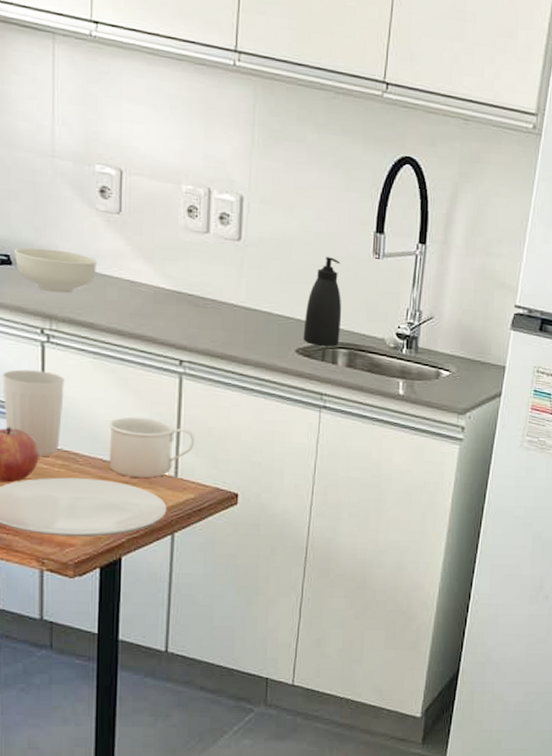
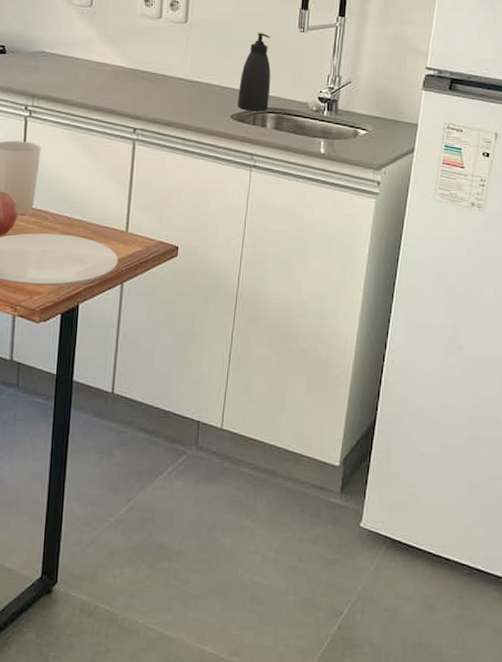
bowl: present [13,247,98,294] -> none [8,38,72,75]
mug: present [108,416,196,478] -> none [72,178,144,233]

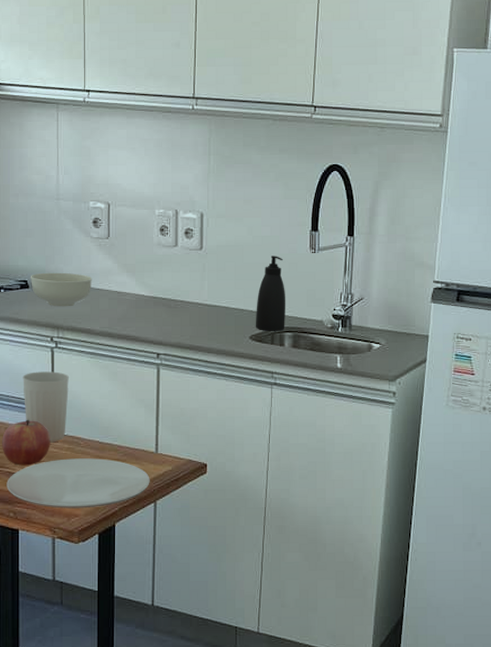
bowl: none [8,38,72,75] -> present [30,272,93,307]

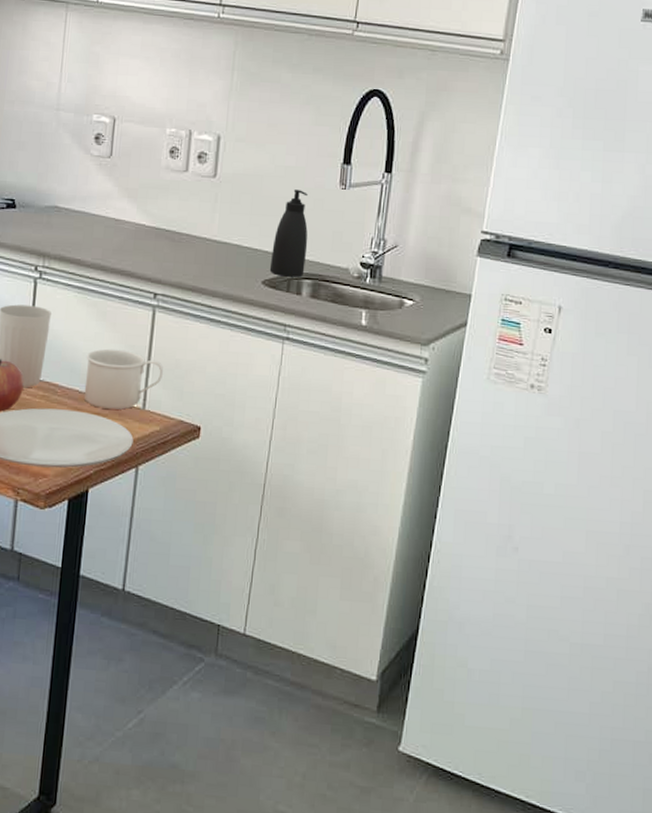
bowl: present [30,272,93,307] -> none [18,191,89,233]
mug: none [103,404,171,455] -> present [83,348,164,410]

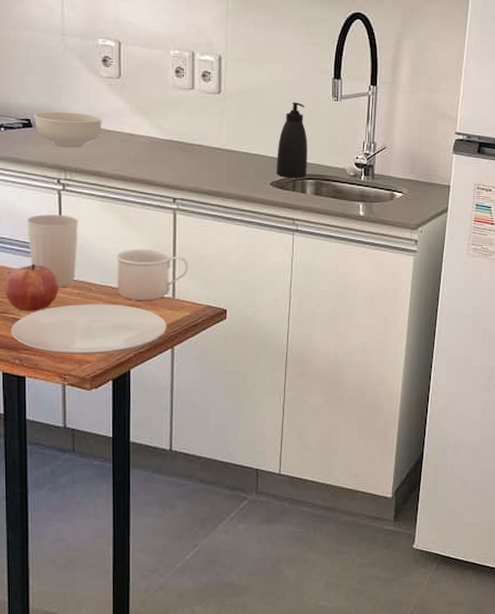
bowl: none [18,191,89,233] -> present [33,111,103,148]

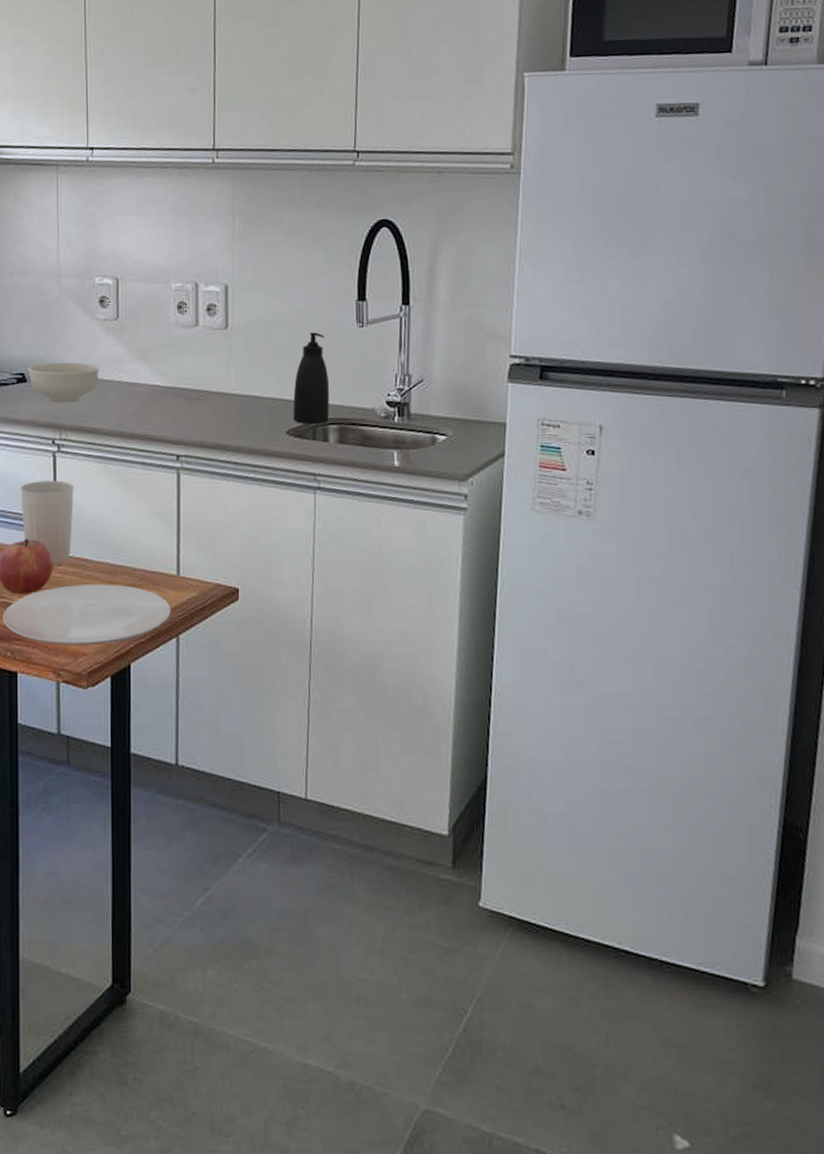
mug: present [115,249,189,300] -> none [114,516,195,579]

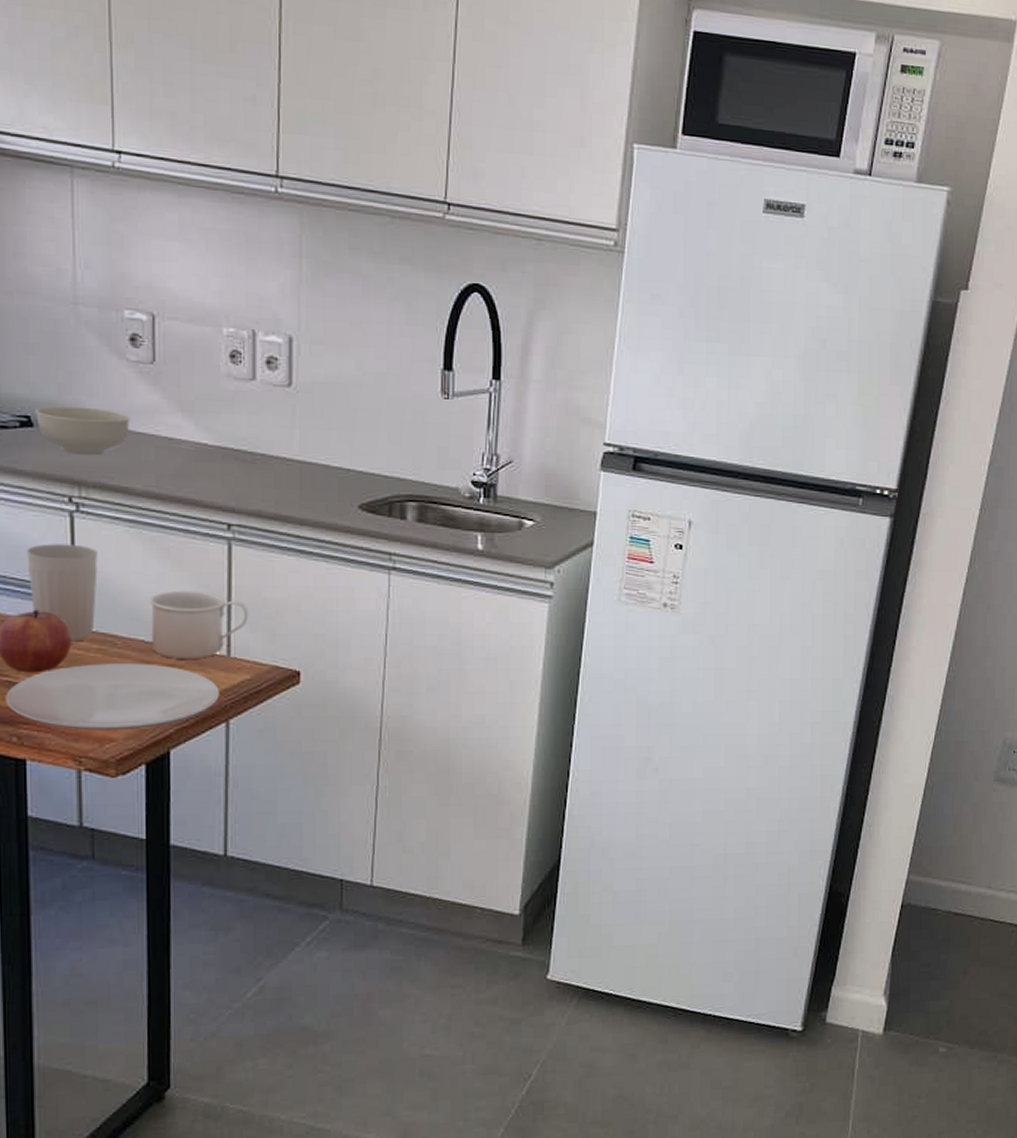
mug: none [114,516,195,579] -> present [149,590,249,659]
soap dispenser: present [292,332,330,424] -> none [366,400,409,500]

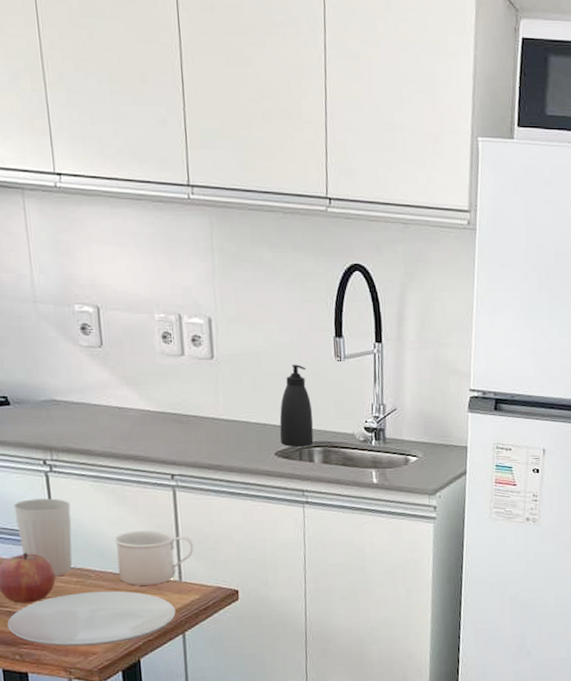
bowl: present [34,406,131,456] -> none [10,386,87,426]
soap dispenser: none [366,400,409,500] -> present [279,365,314,447]

